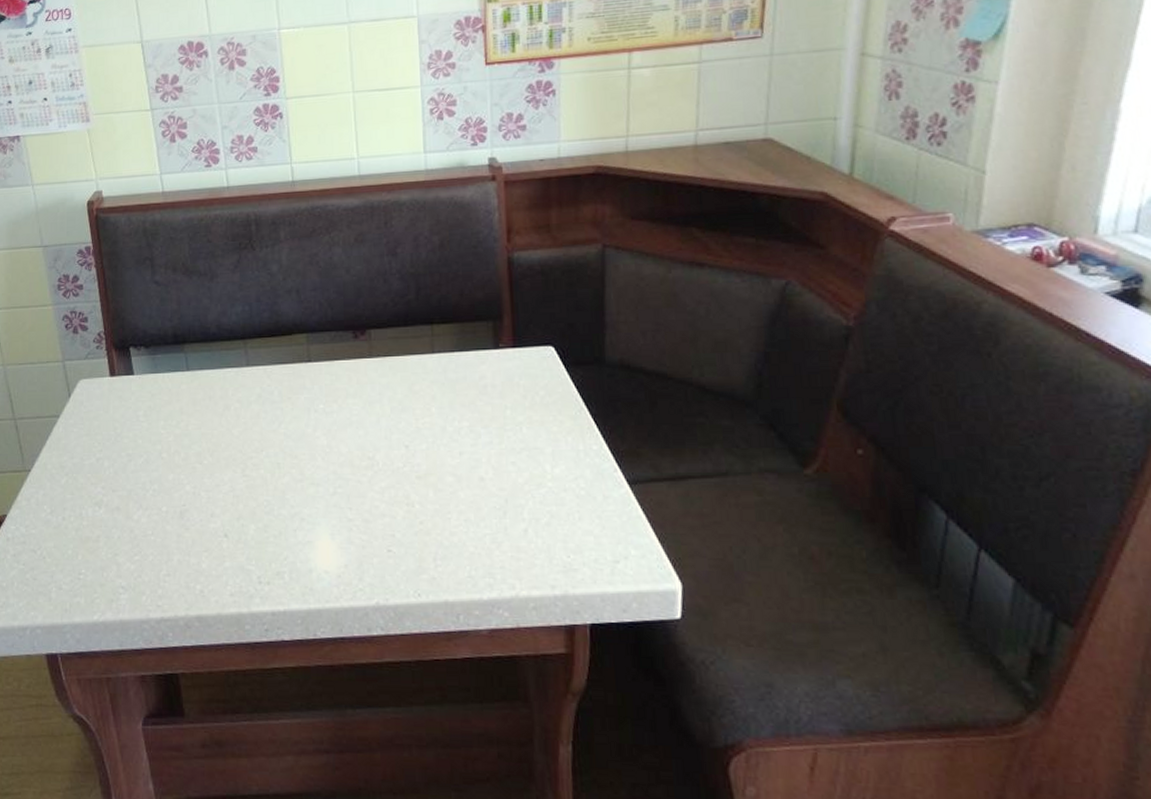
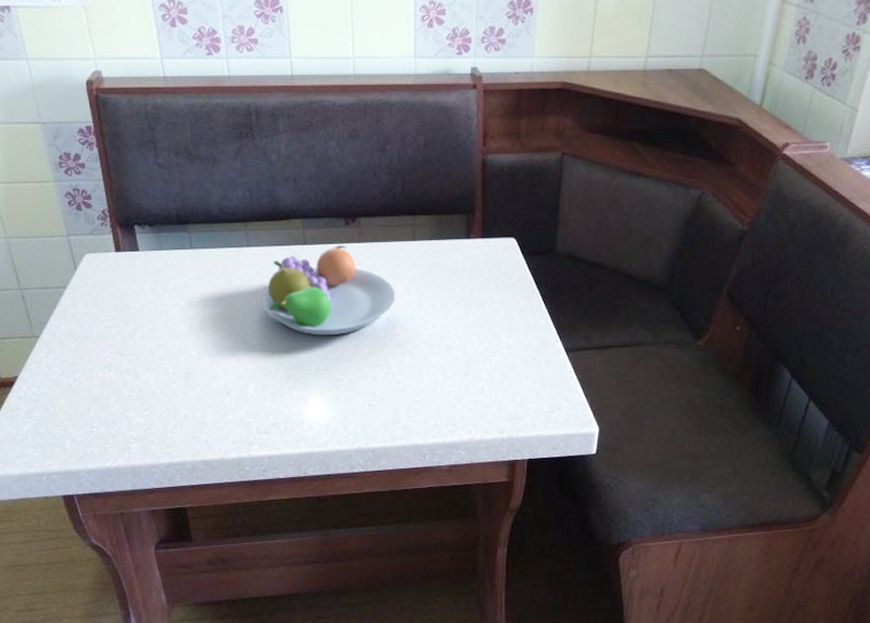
fruit bowl: none [263,362,414,467] -> present [262,246,396,336]

